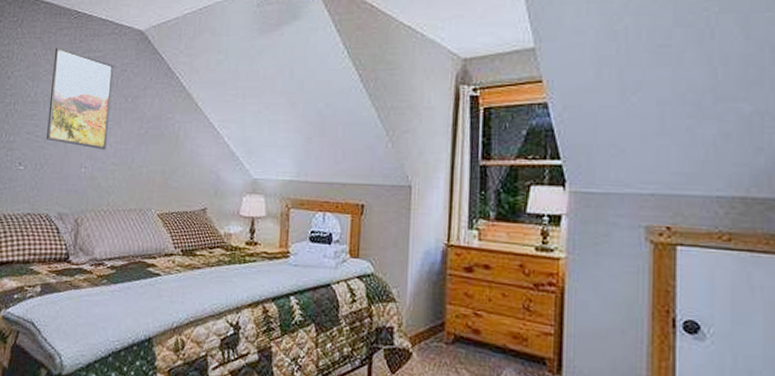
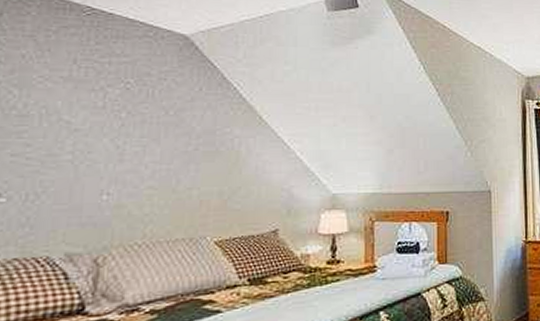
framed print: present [46,47,113,150] -> none [45,49,147,172]

